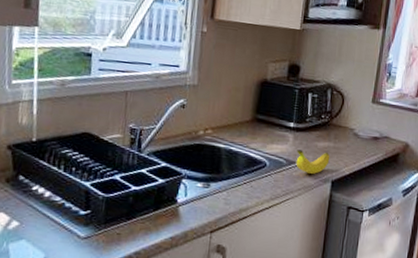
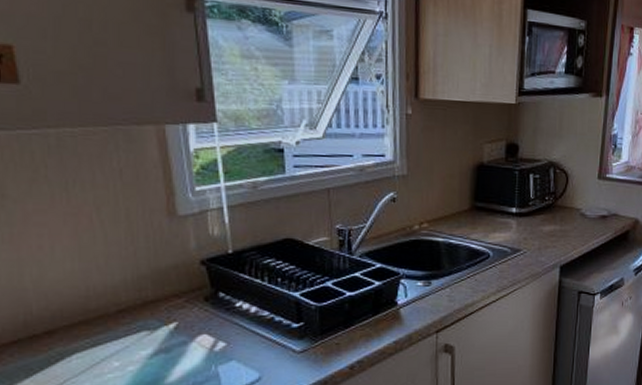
banana: present [296,149,330,175] -> none [521,236,557,262]

